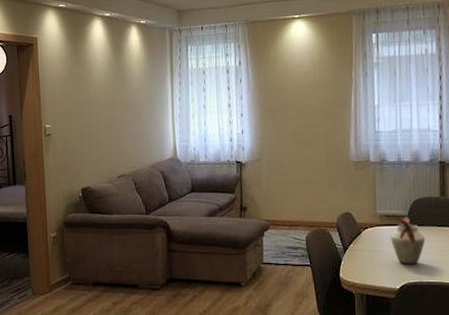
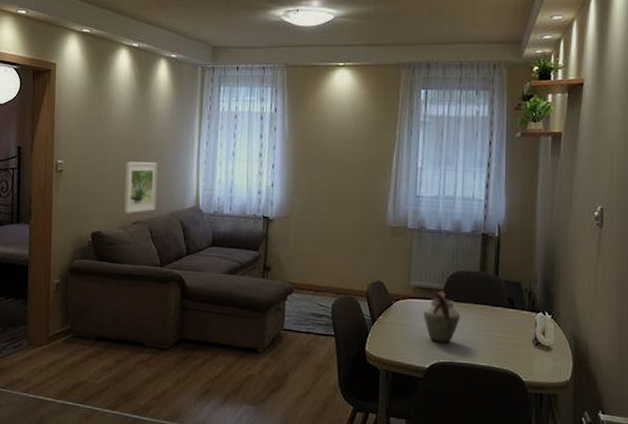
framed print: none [108,120,138,169] -> present [124,162,158,214]

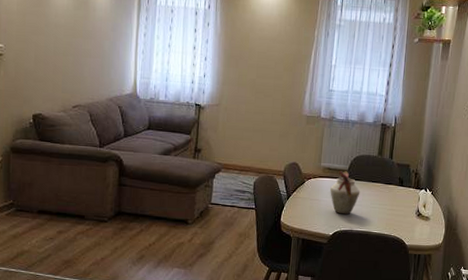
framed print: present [124,162,158,214] -> none [65,48,97,98]

